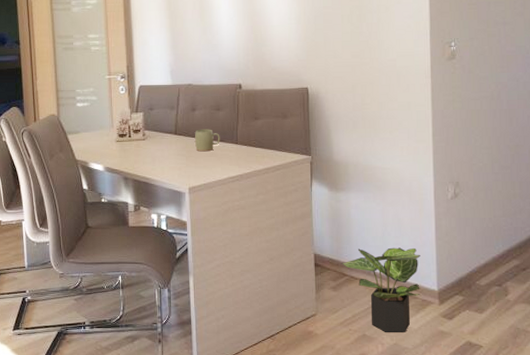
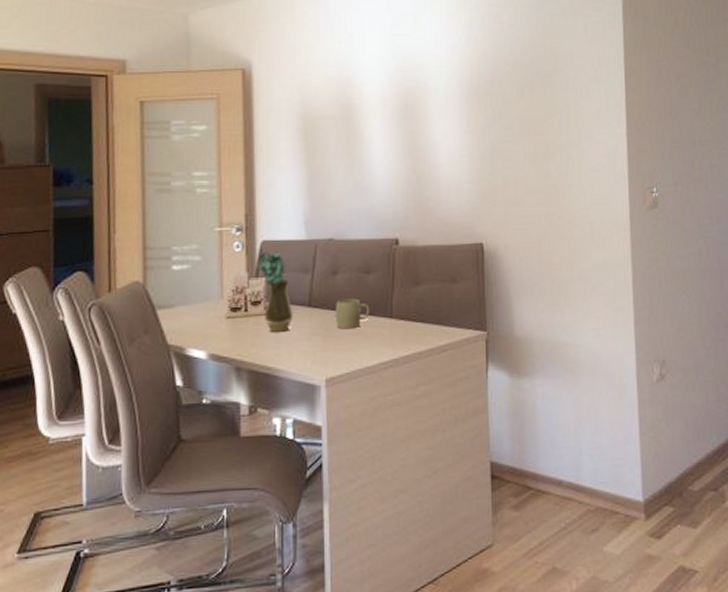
vase: none [136,92,164,153] -> present [257,249,293,333]
potted plant: present [341,247,420,332] -> none [524,446,623,563]

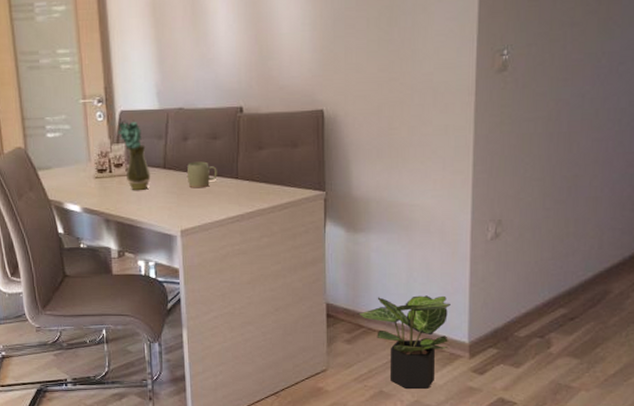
potted plant: none [524,446,623,563] -> present [357,295,451,389]

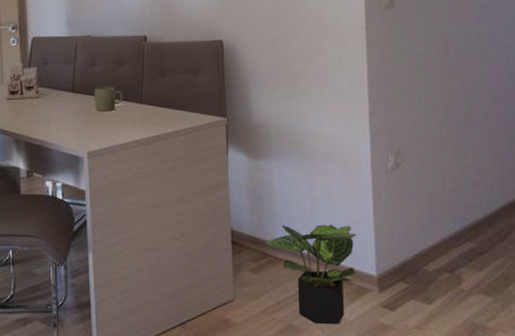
vase: present [117,119,151,191] -> none [29,44,60,113]

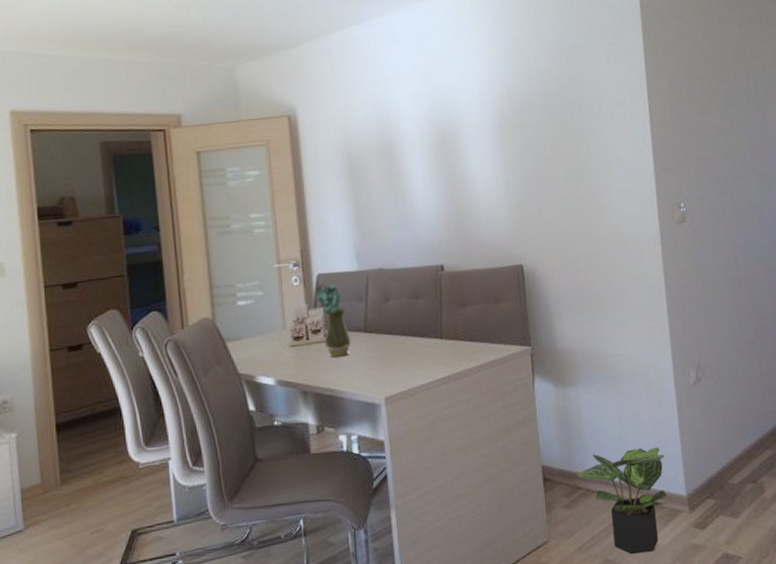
vase: none [29,44,60,113] -> present [315,282,351,358]
mug: present [95,86,123,111] -> none [390,322,421,351]

